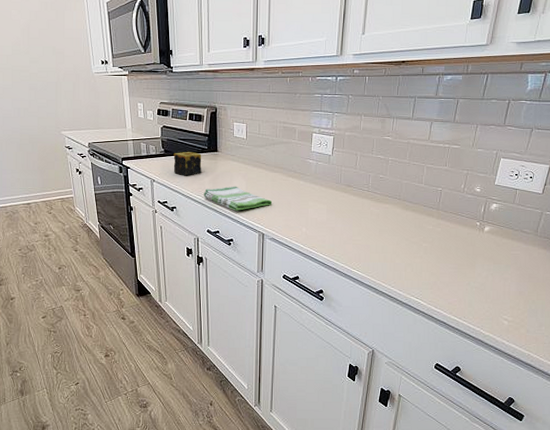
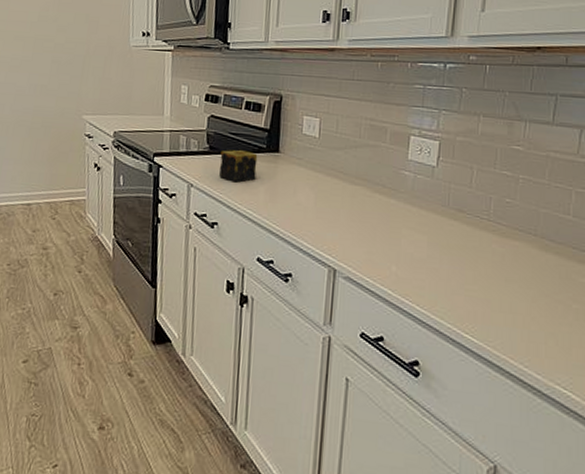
dish towel: present [203,186,273,211] -> none [256,199,351,235]

